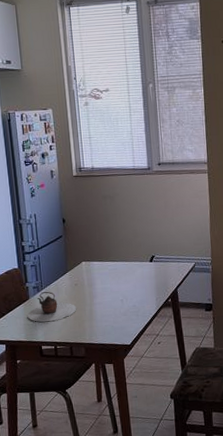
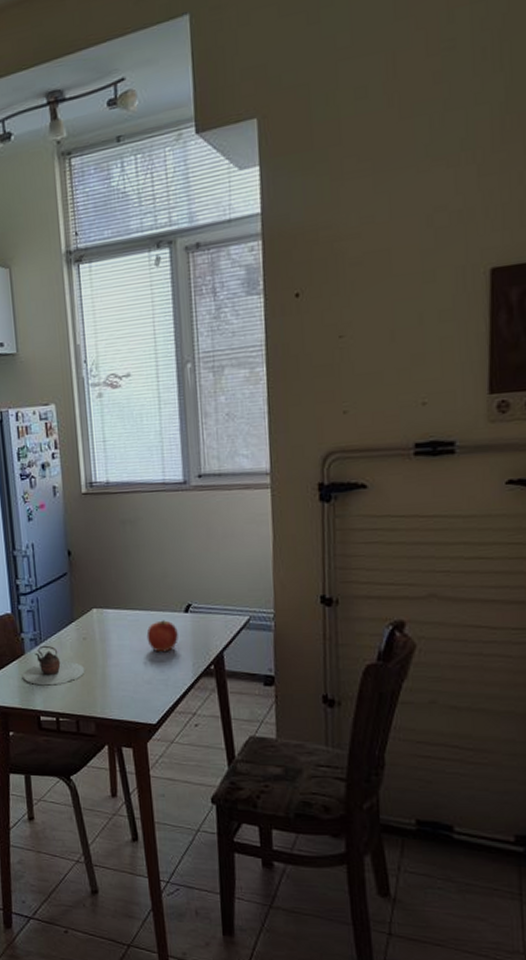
apple: none [122,268,146,292] -> present [146,620,178,653]

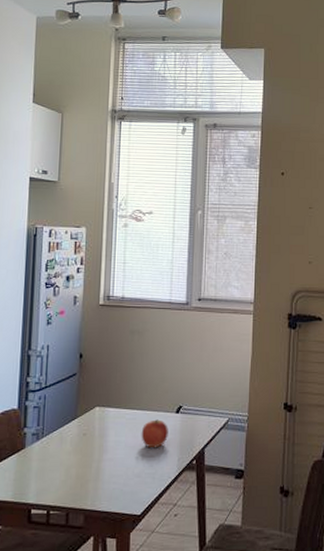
teapot: present [23,645,85,686] -> none [20,440,81,479]

